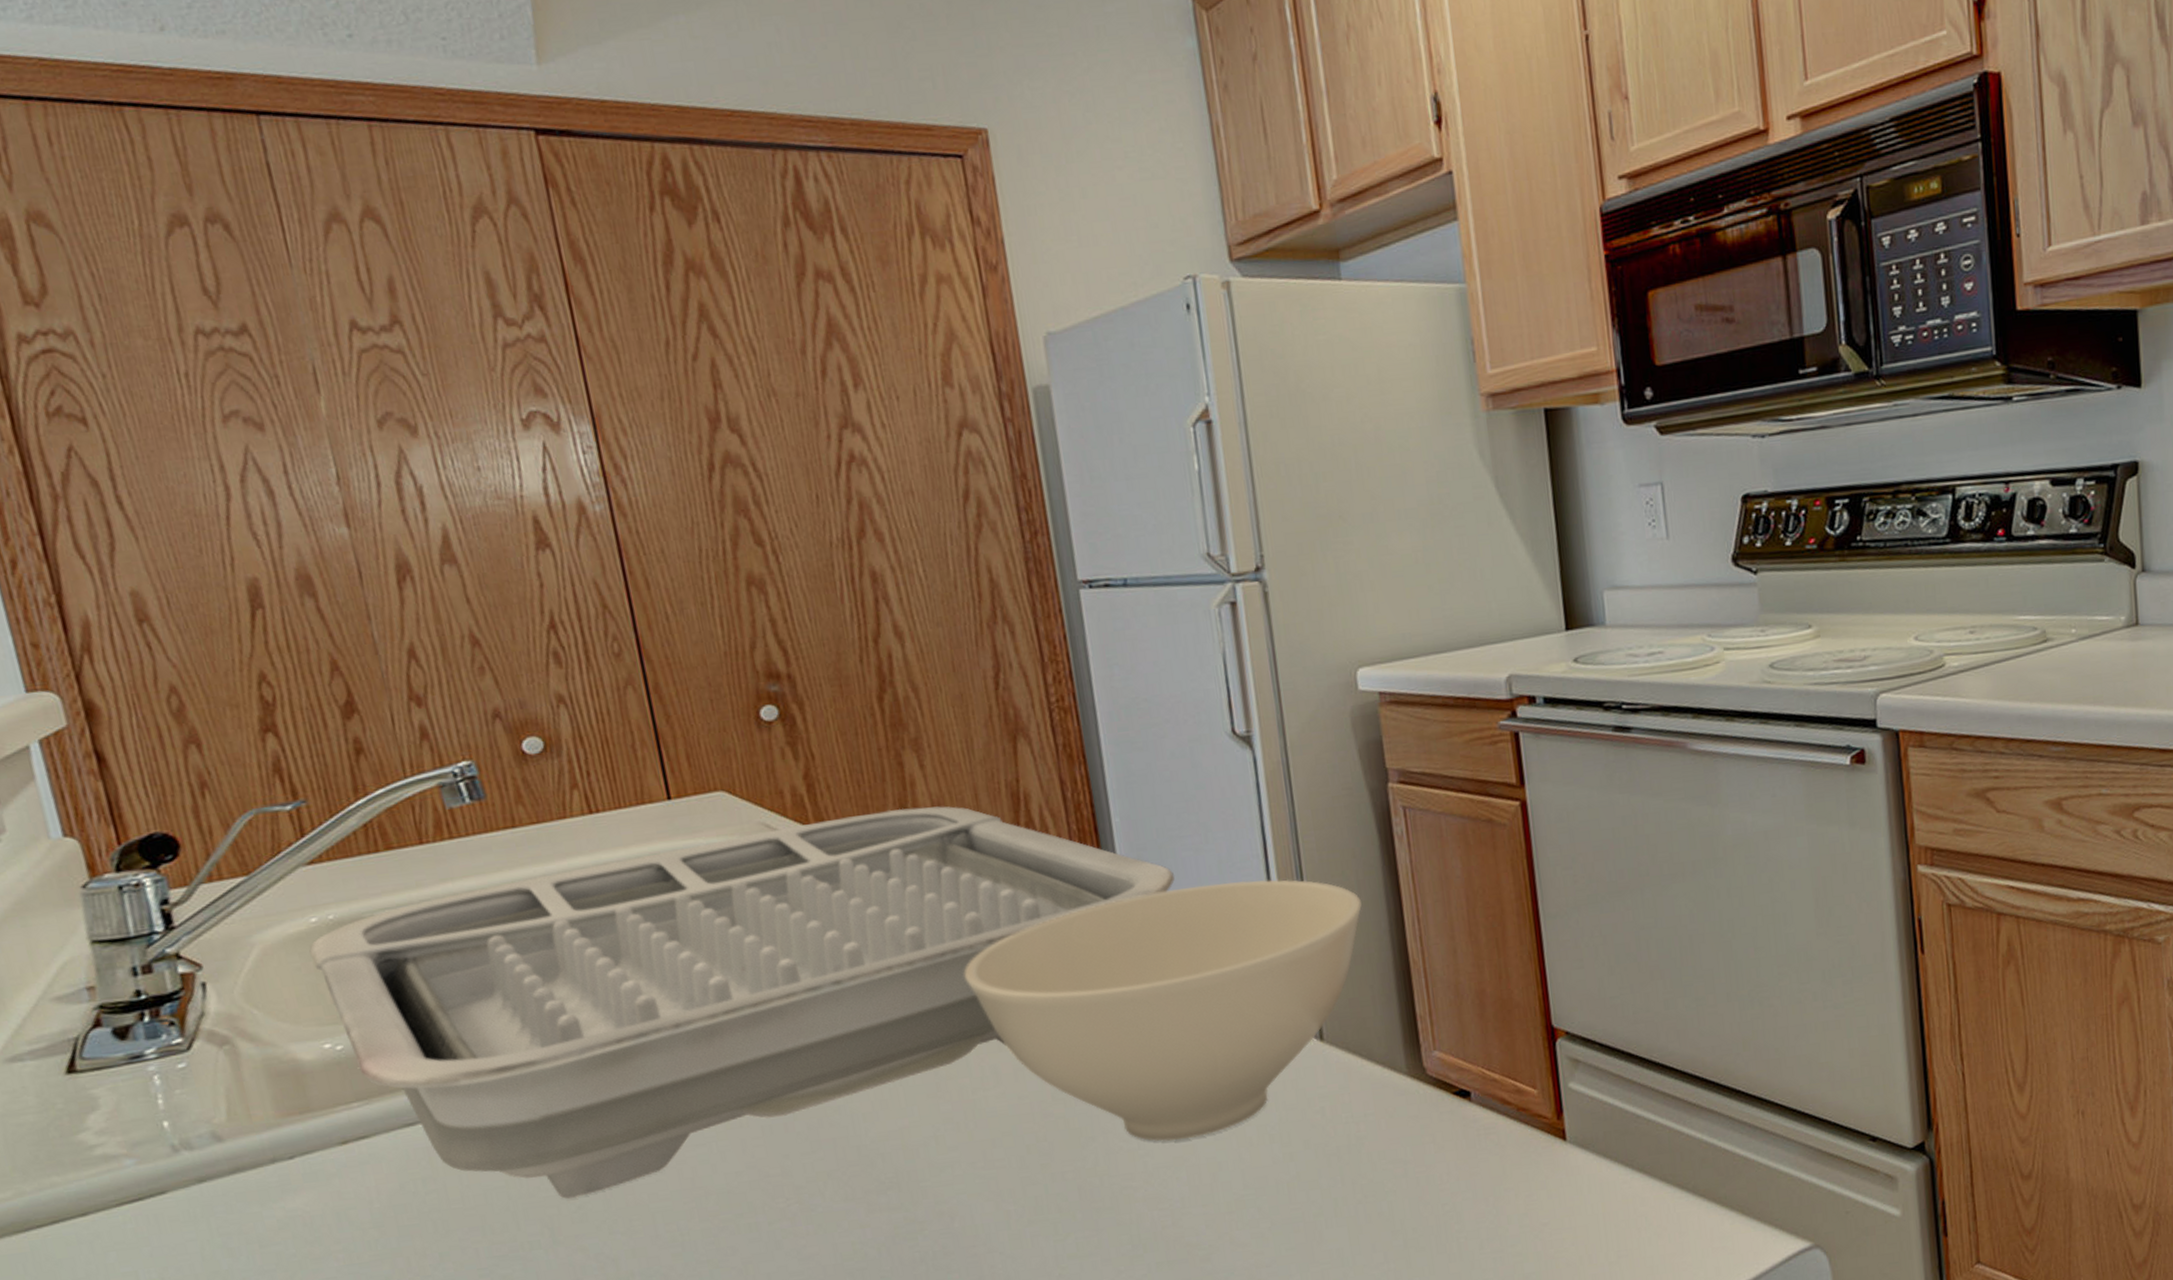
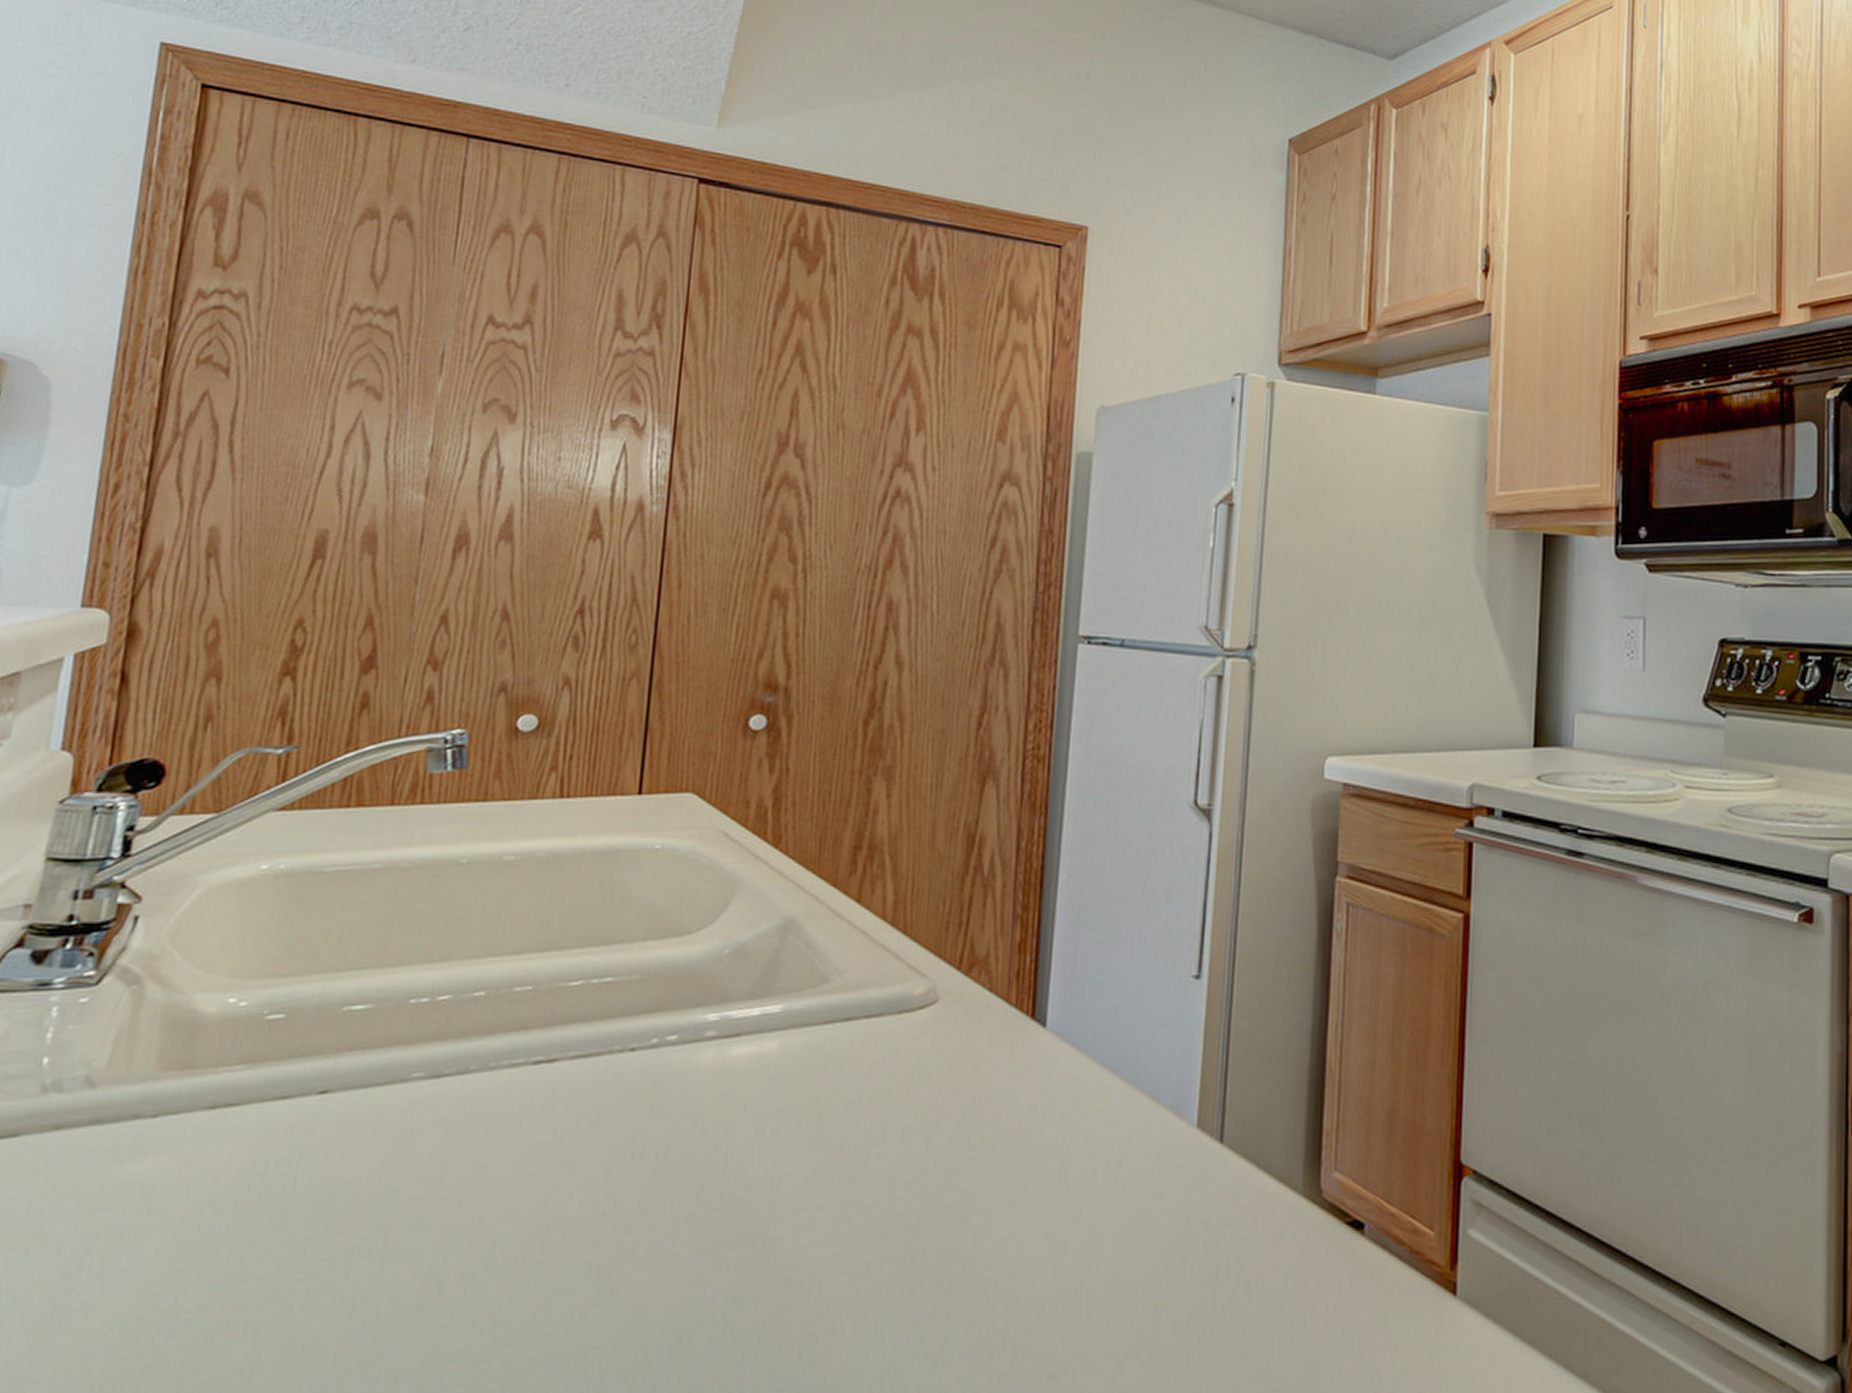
dish rack: present [309,806,1175,1199] -> none [248,834,1109,1204]
bowl: present [963,879,1363,1142] -> none [877,956,1289,1234]

